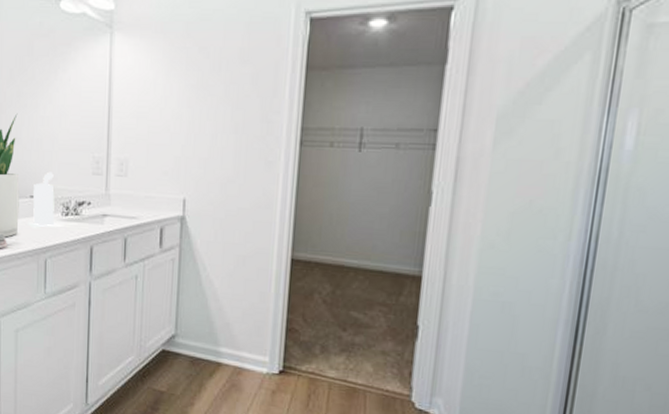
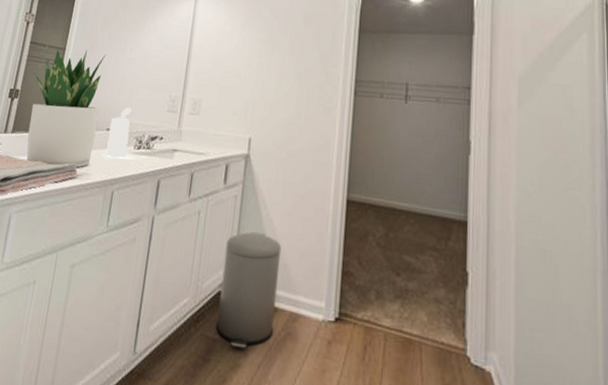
pedal bin: none [162,294,223,399] -> present [216,232,282,349]

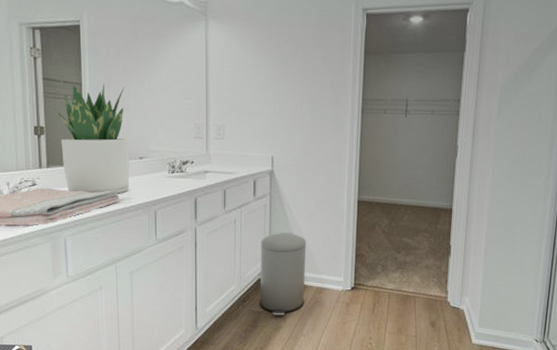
tissue box: present [106,107,132,159] -> none [141,136,163,183]

